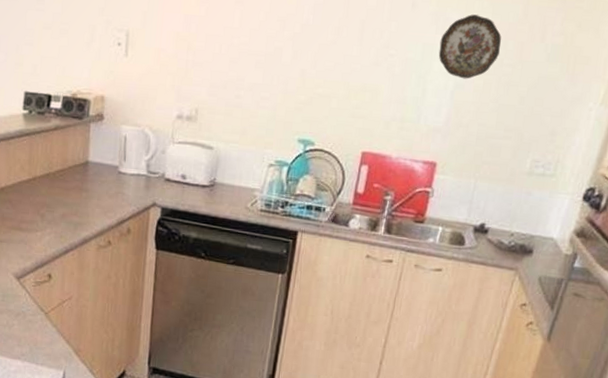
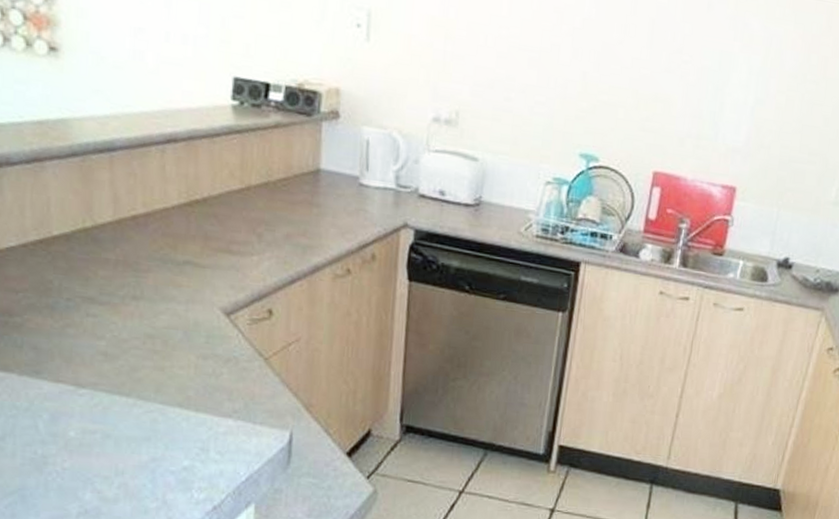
decorative plate: present [438,14,502,79] -> none [737,21,804,95]

